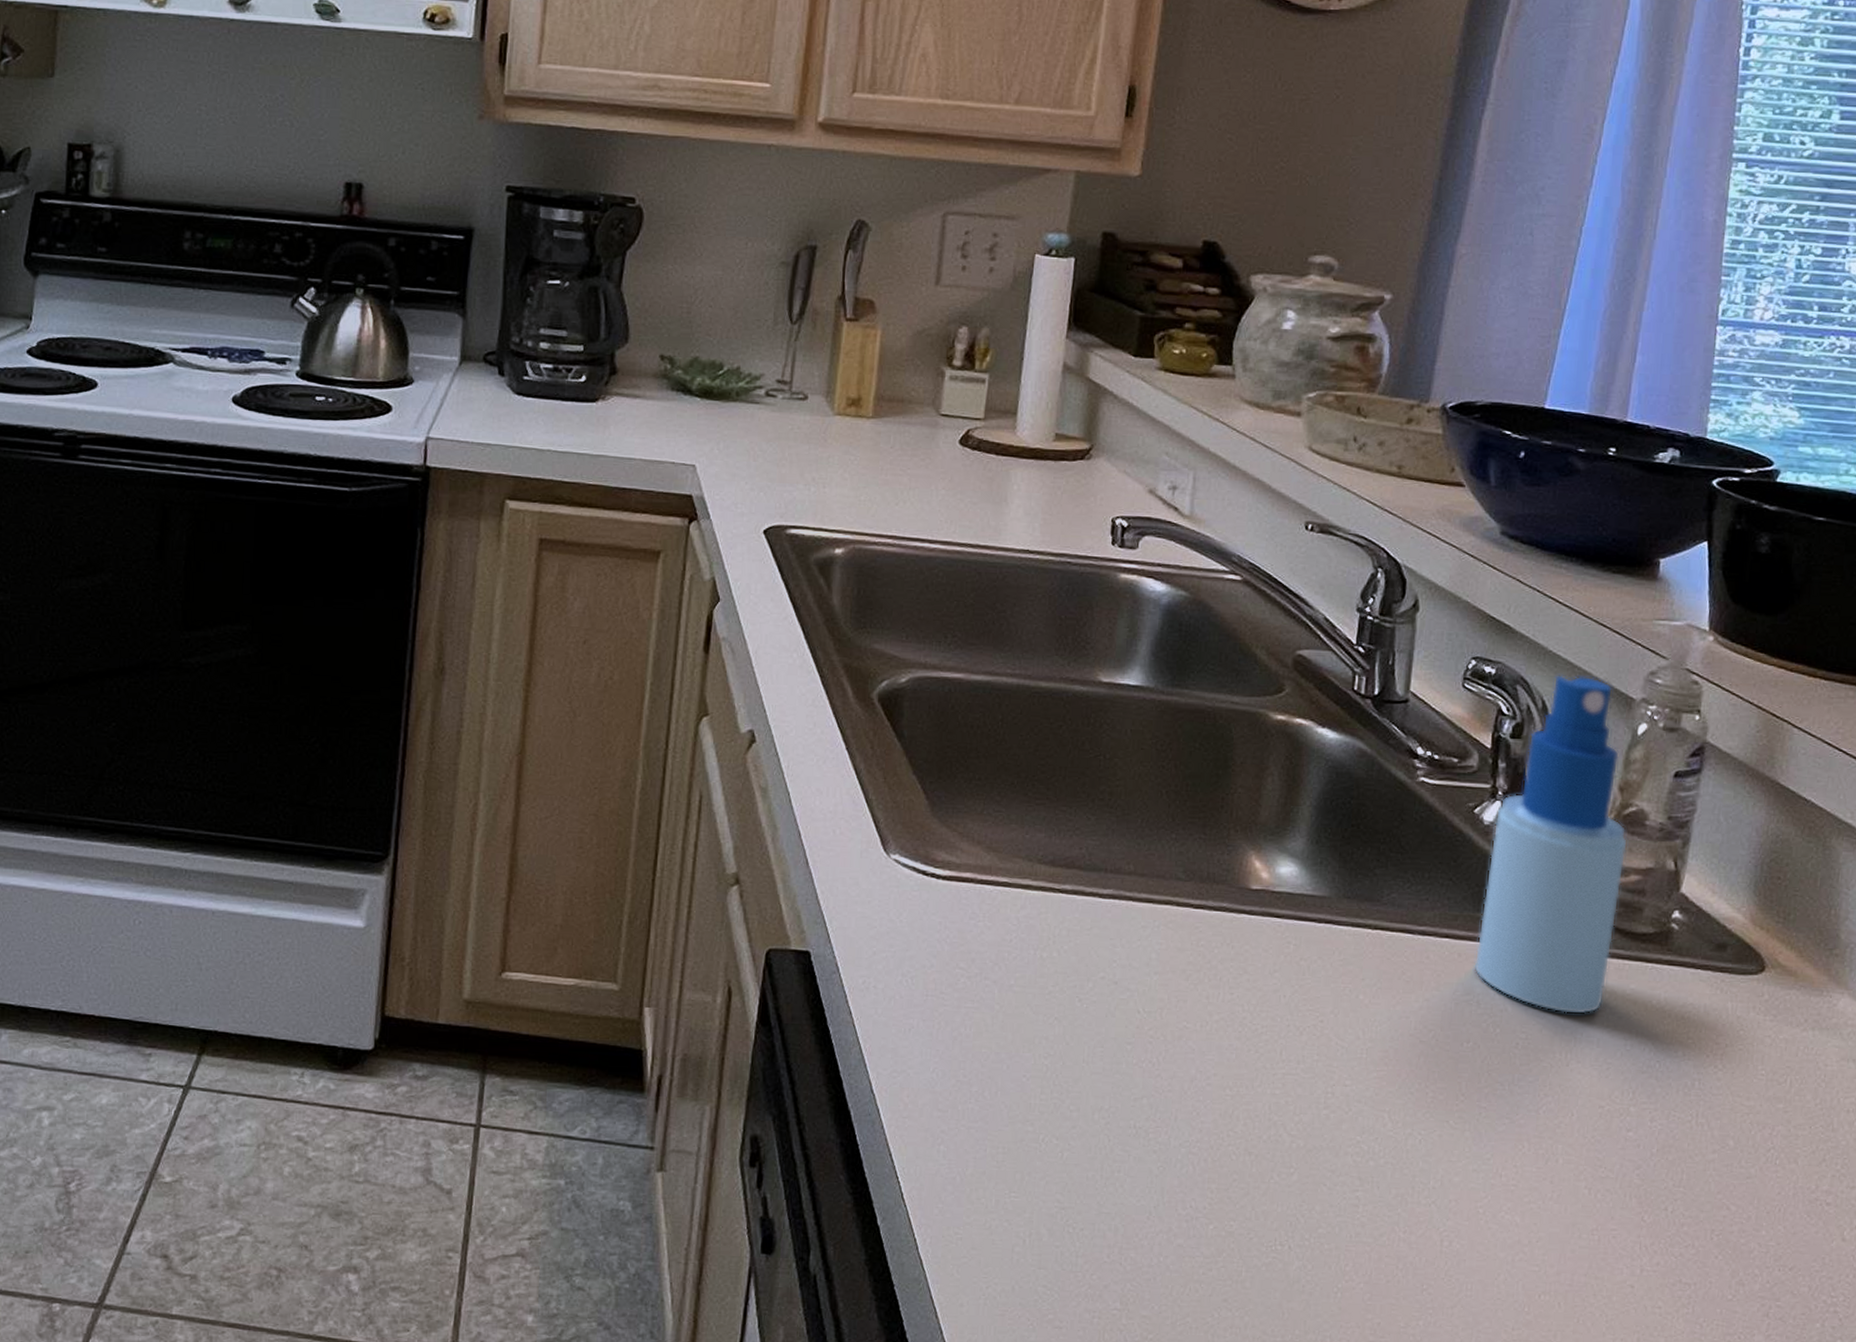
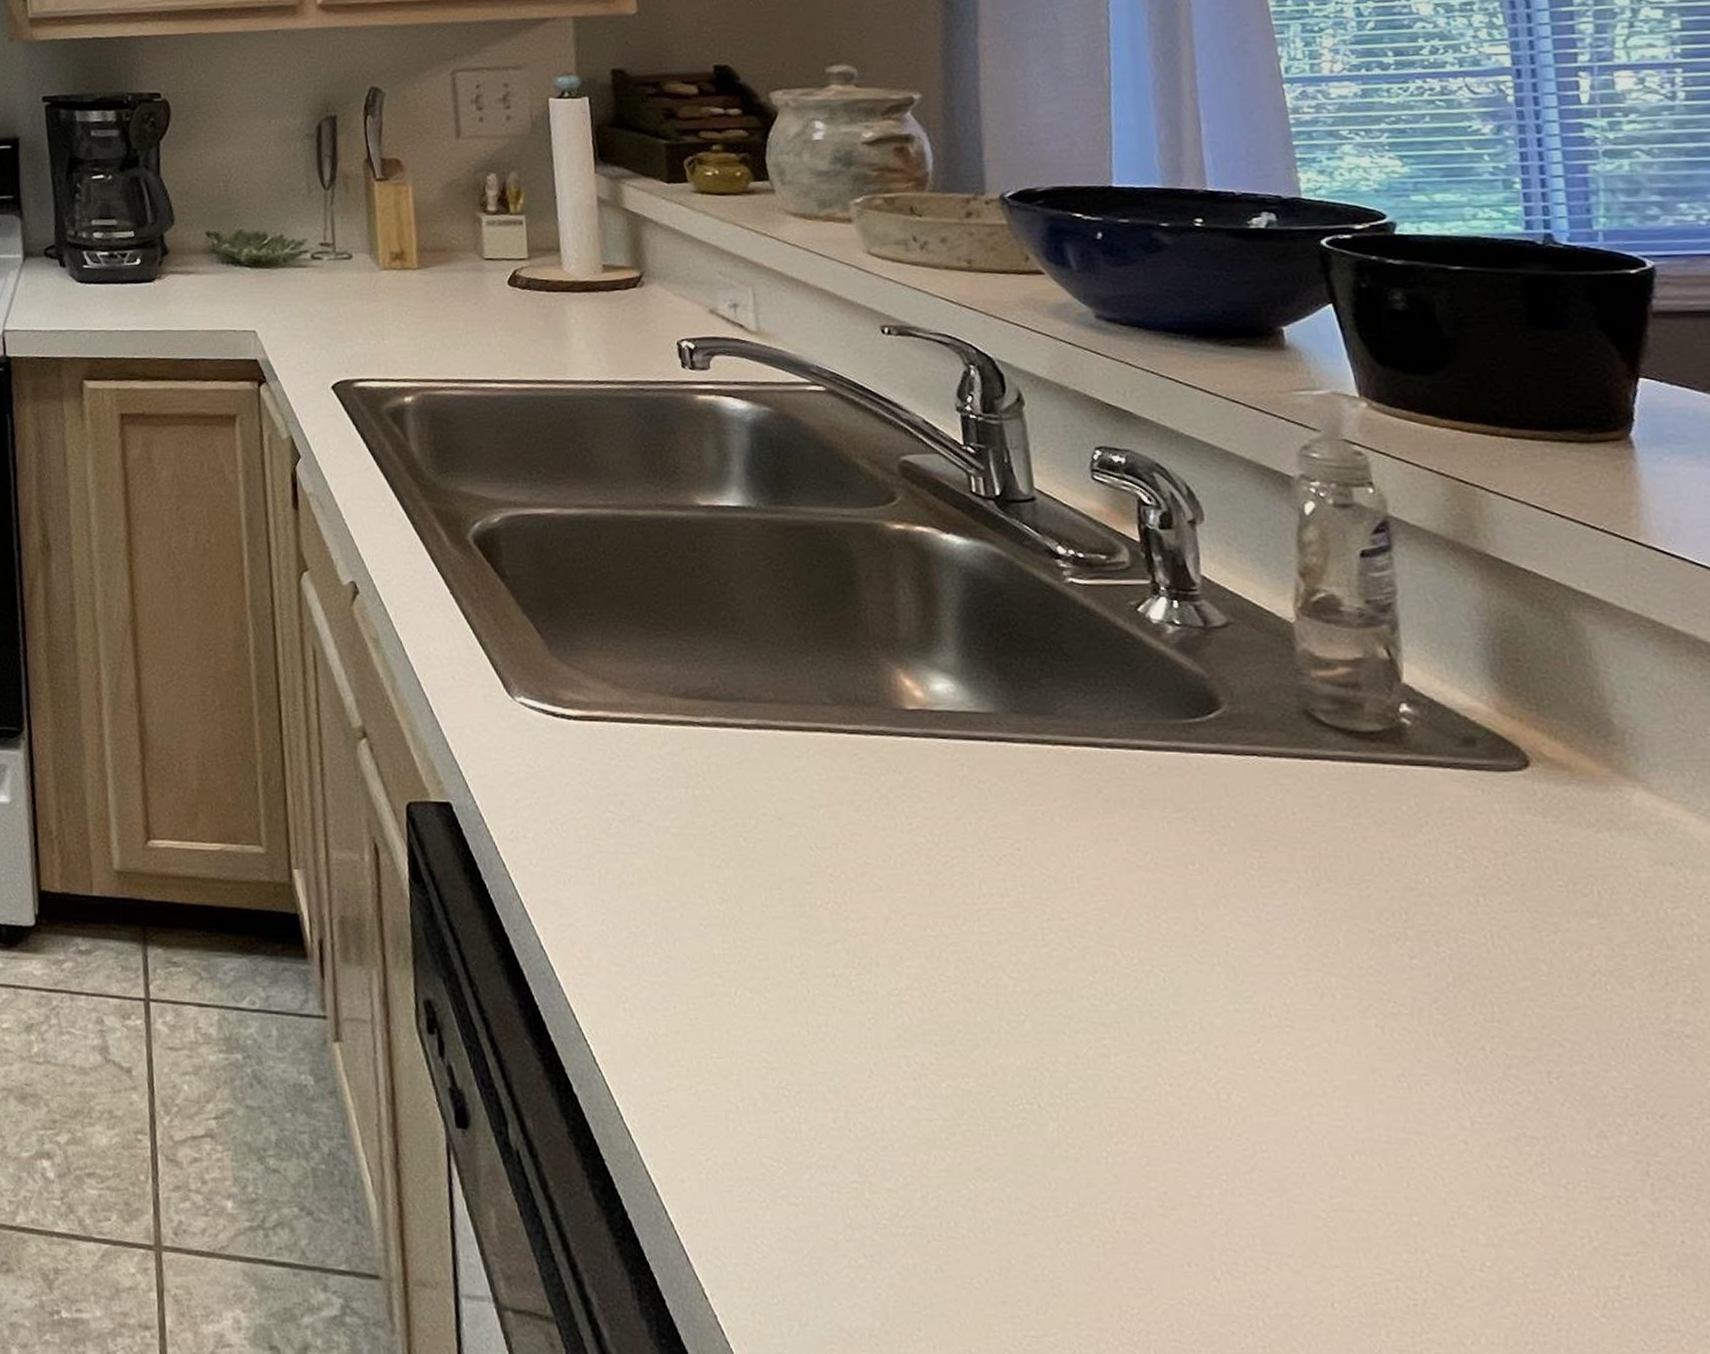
spray bottle: present [1474,675,1628,1015] -> none [1163,456,1343,827]

